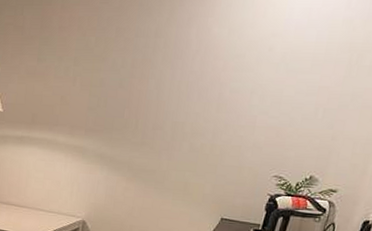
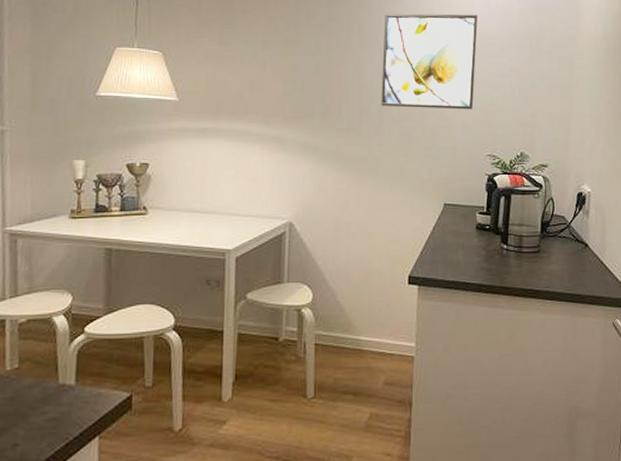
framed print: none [175,25,294,130] -> present [381,13,478,110]

